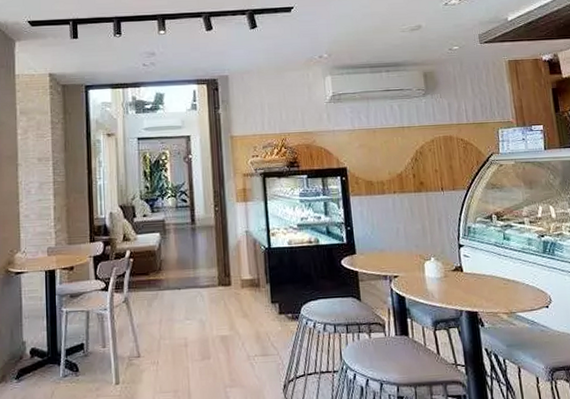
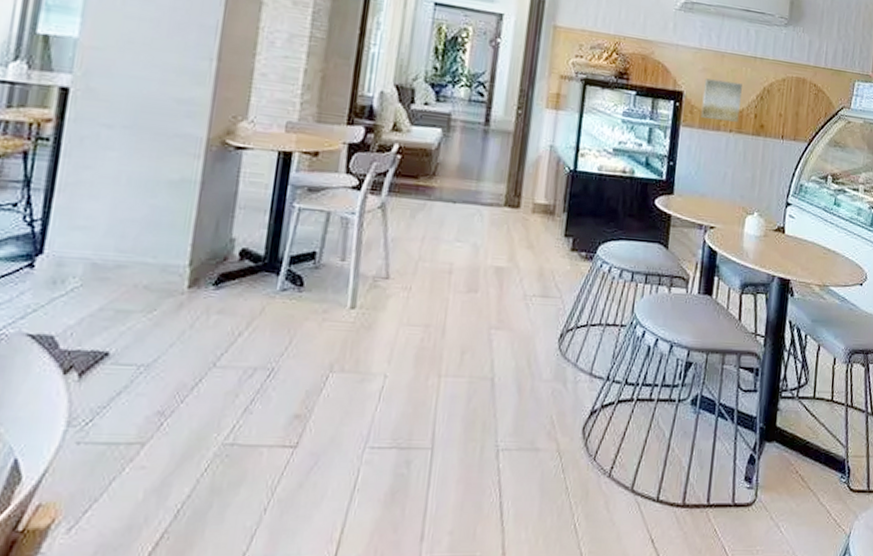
wall art: none [363,151,400,186] -> present [700,78,742,122]

